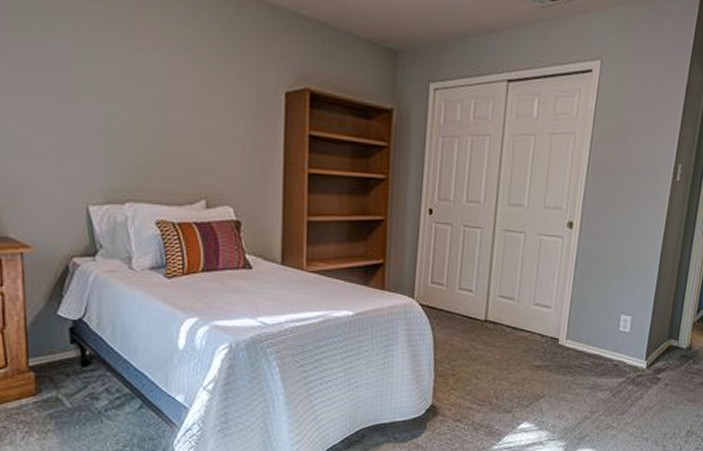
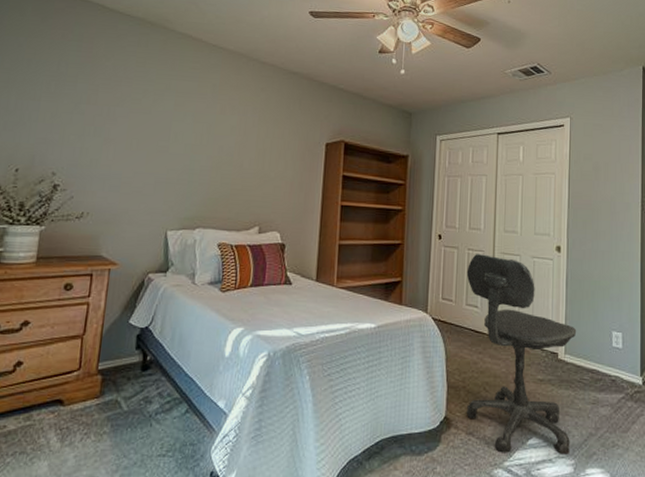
office chair: none [454,231,582,438] -> present [466,254,577,456]

